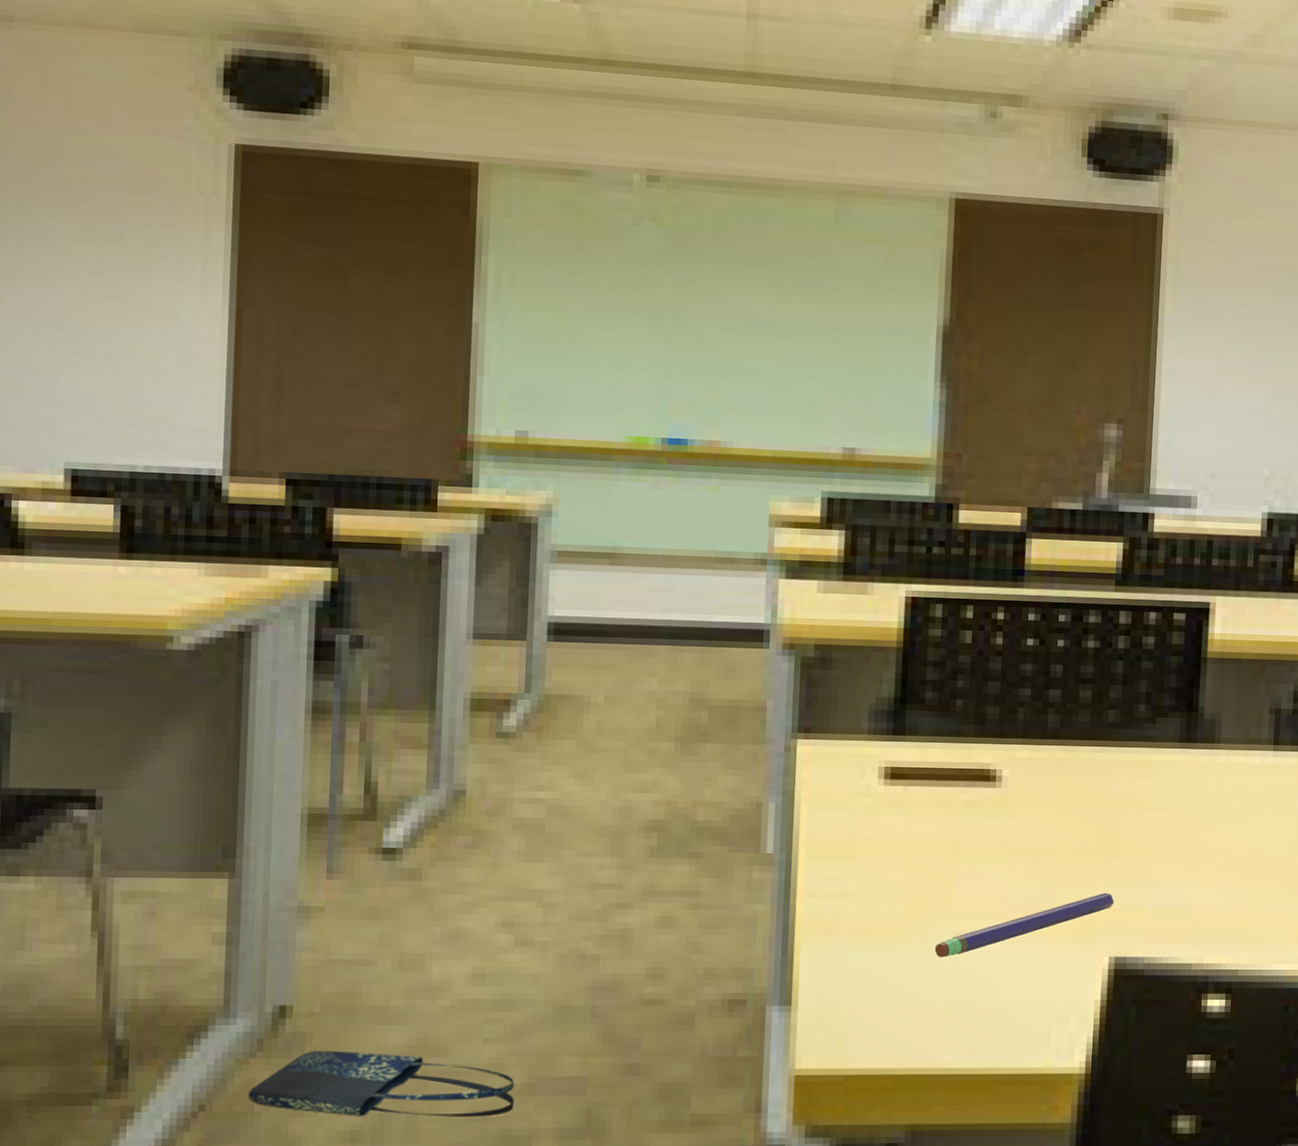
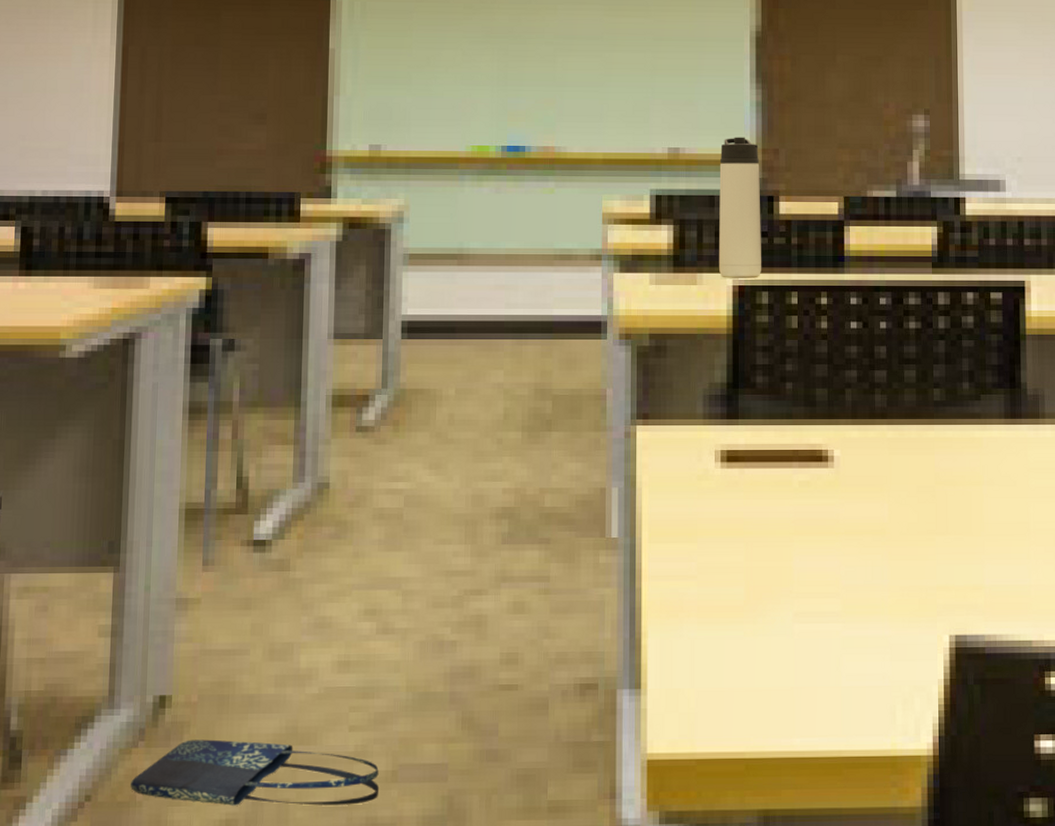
thermos bottle: none [891,439,941,590] -> present [718,137,761,278]
pen: present [934,892,1114,958] -> none [777,570,951,638]

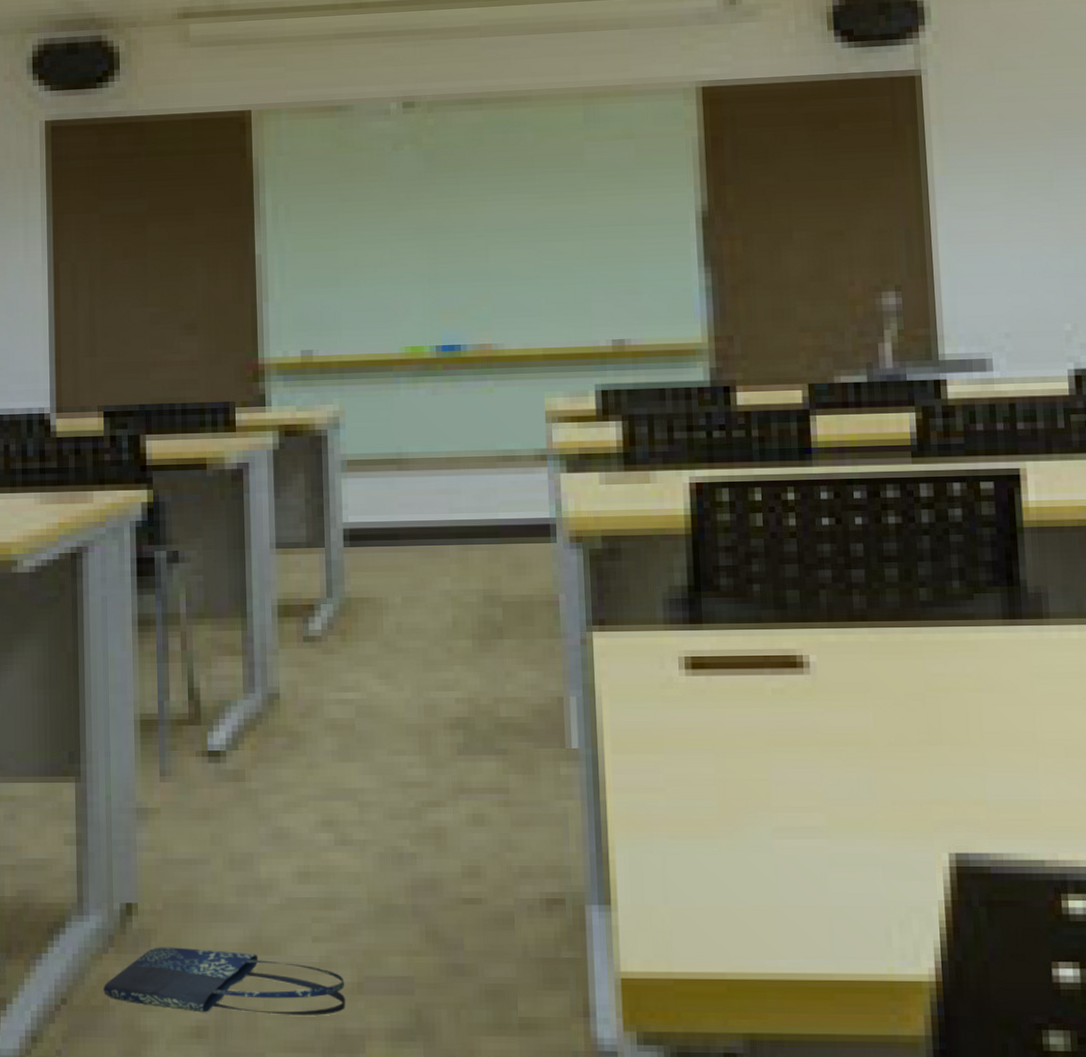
thermos bottle: present [718,137,761,278] -> none [669,324,720,476]

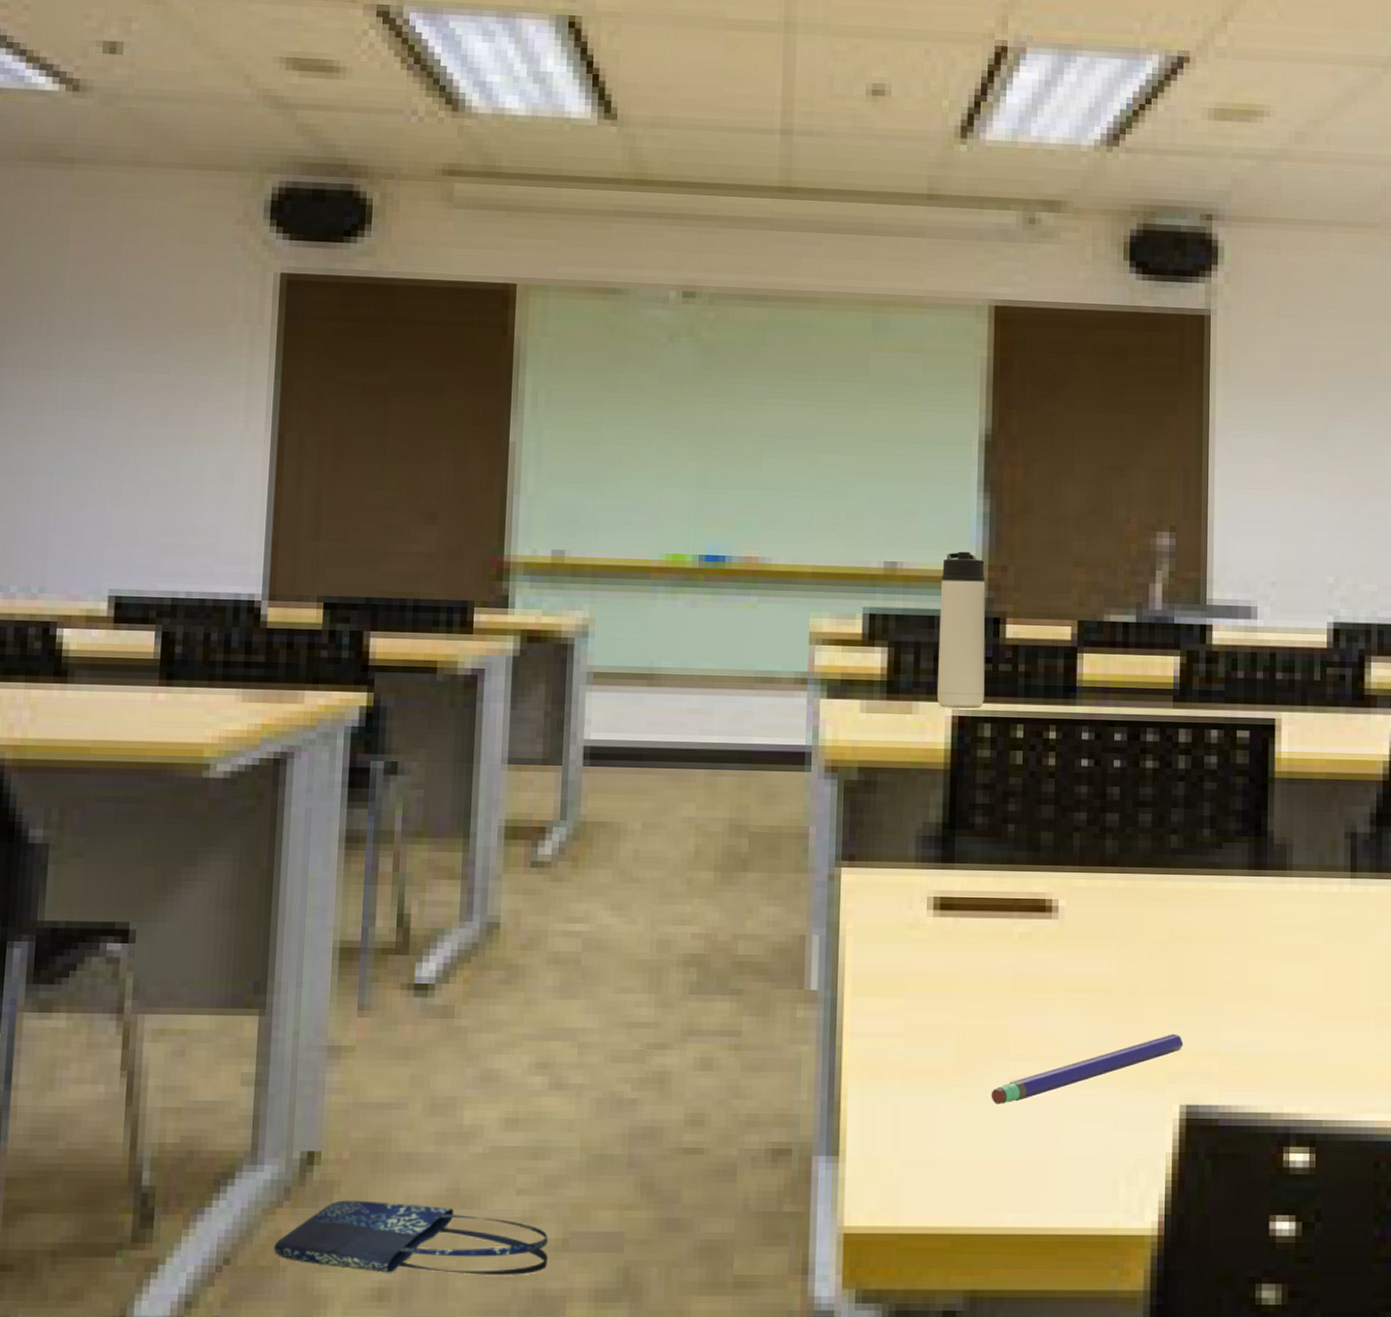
thermos bottle: none [669,324,720,476] -> present [936,551,986,709]
pen: none [755,783,948,855] -> present [991,1033,1184,1105]

